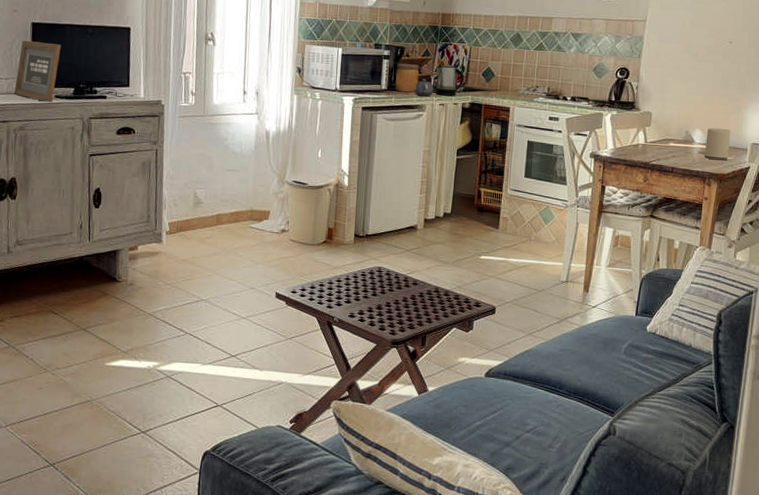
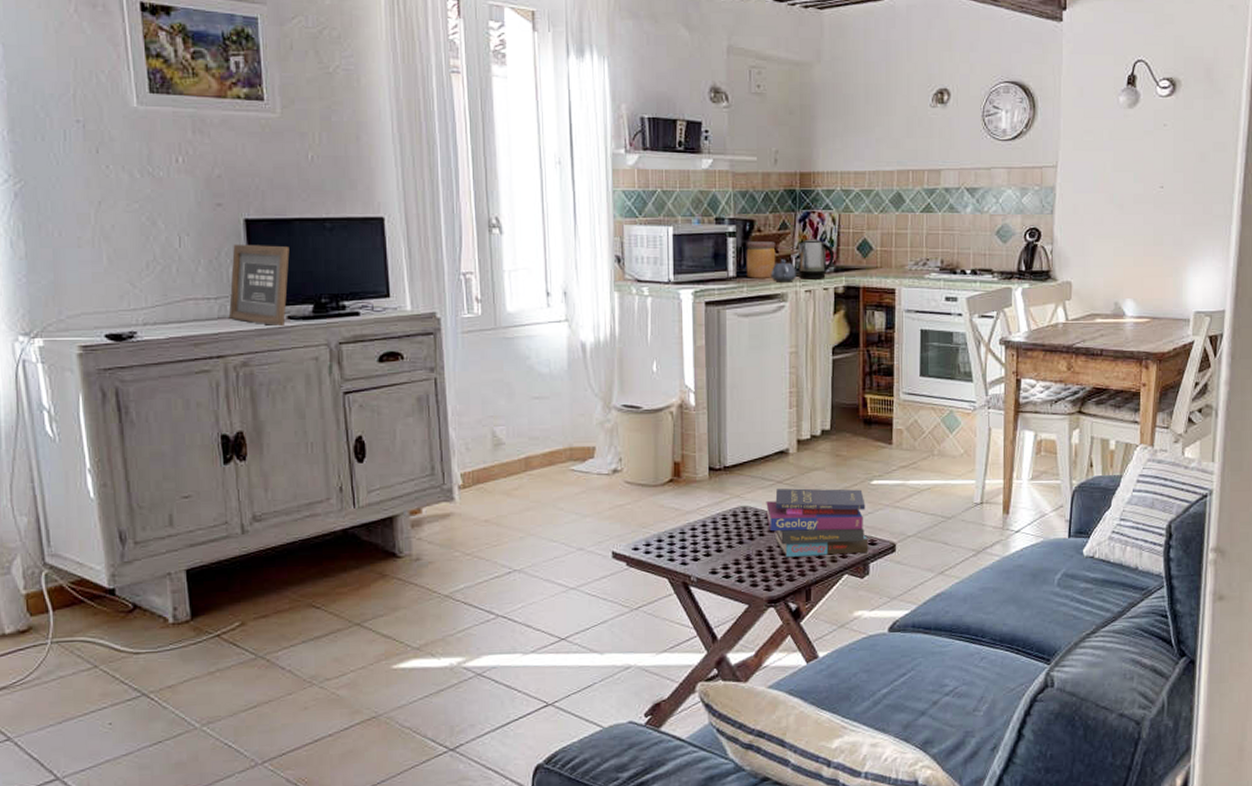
books: none [396,256,474,312] -> present [766,488,869,558]
candle: present [698,127,736,161] -> none [1131,296,1176,336]

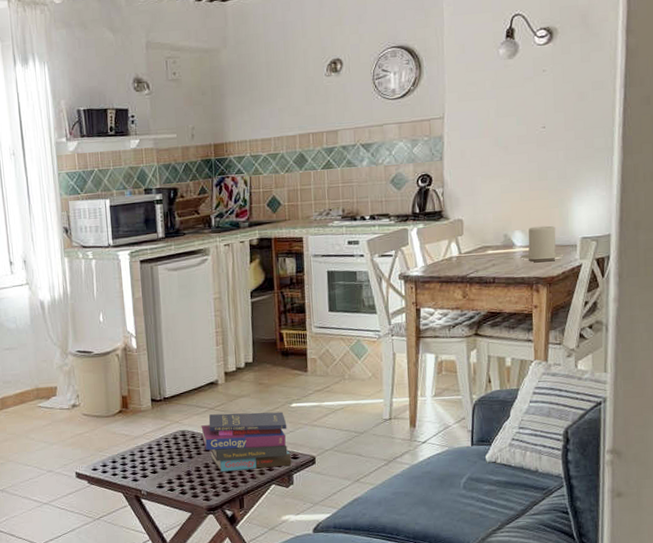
jar: present [746,241,776,278] -> none [171,205,198,238]
teapot: present [771,259,796,282] -> none [194,219,216,239]
kettle: present [797,239,834,279] -> none [215,199,248,235]
candle: none [1131,296,1176,336] -> present [520,225,564,263]

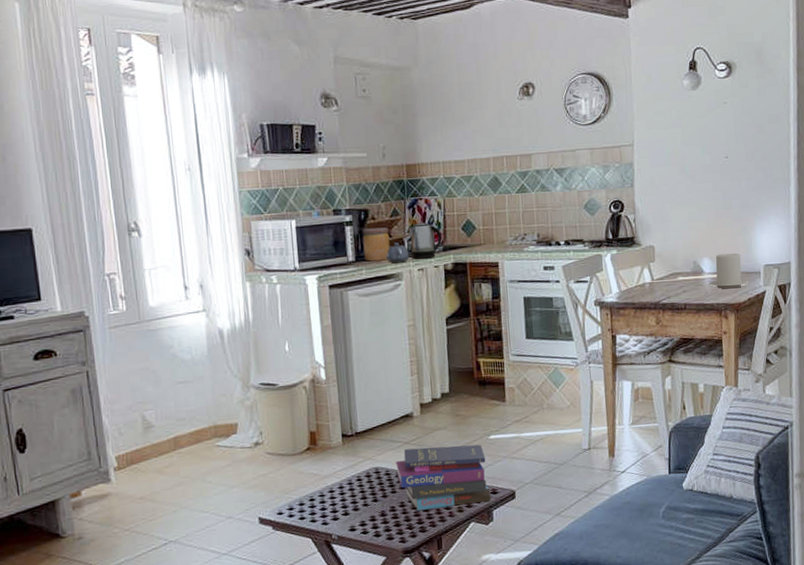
jar: none [171,205,198,238] -> present [362,227,390,262]
teapot: none [194,219,216,239] -> present [386,242,409,264]
kettle: none [215,199,248,235] -> present [408,222,442,260]

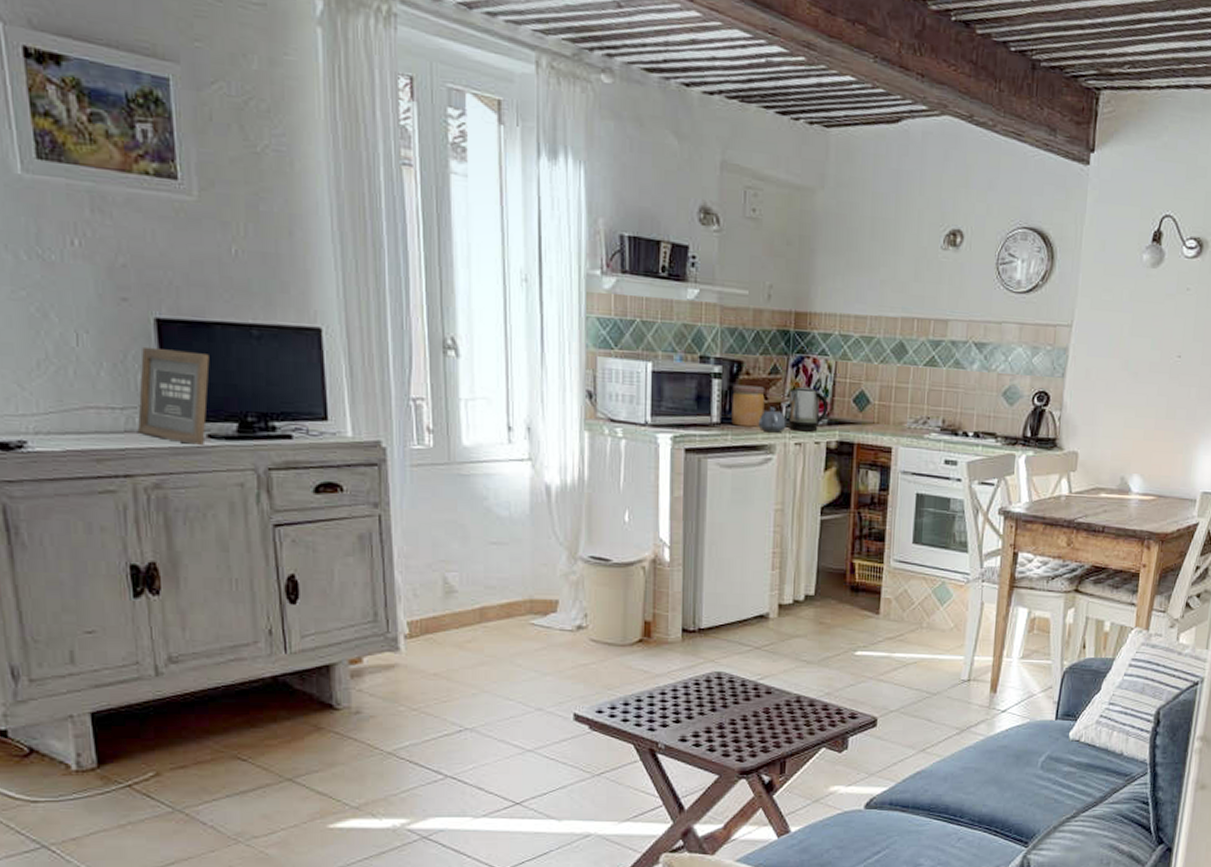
books: present [395,444,491,511] -> none [742,655,849,728]
candle: present [709,253,750,289] -> none [1135,472,1182,516]

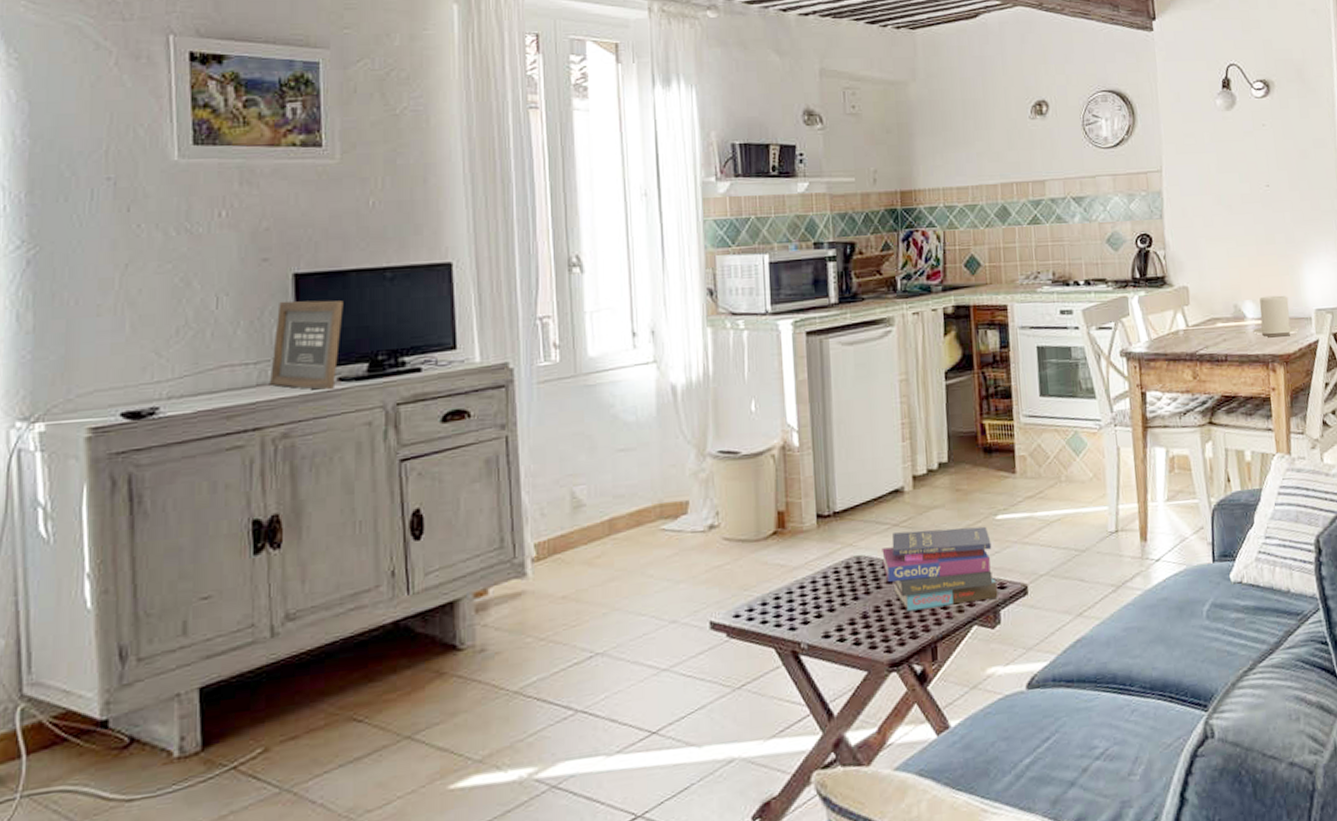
jar: present [731,385,765,427] -> none [847,263,880,304]
books: none [742,655,849,728] -> present [882,526,998,612]
teapot: present [758,407,786,433] -> none [875,281,903,306]
kettle: present [788,386,828,432] -> none [902,258,941,302]
candle: none [1135,472,1182,516] -> present [1253,295,1300,338]

